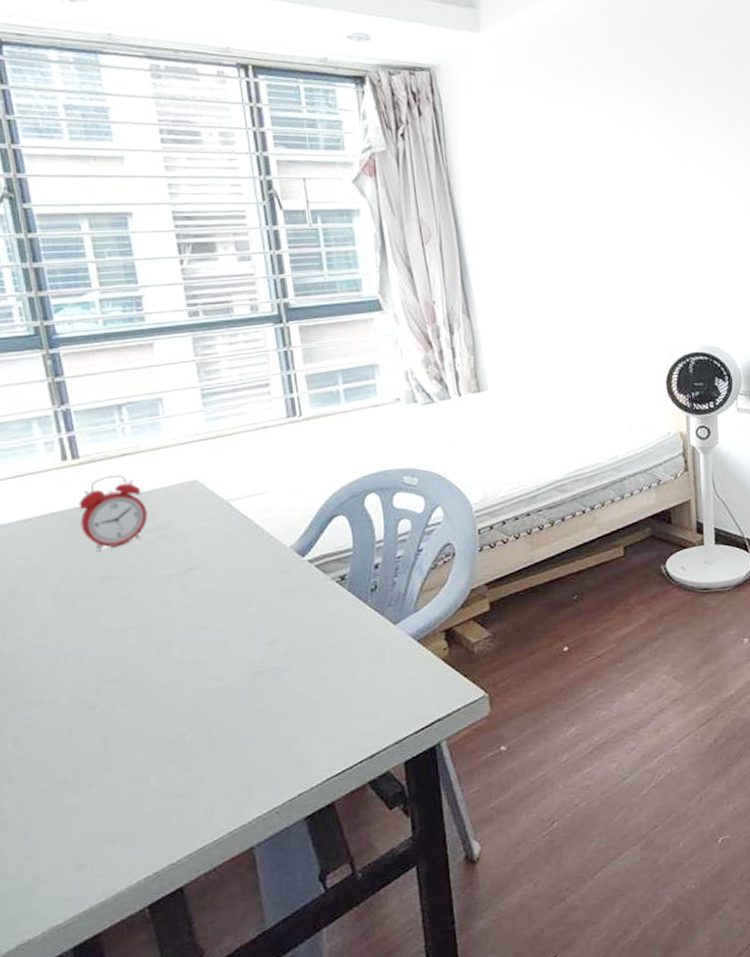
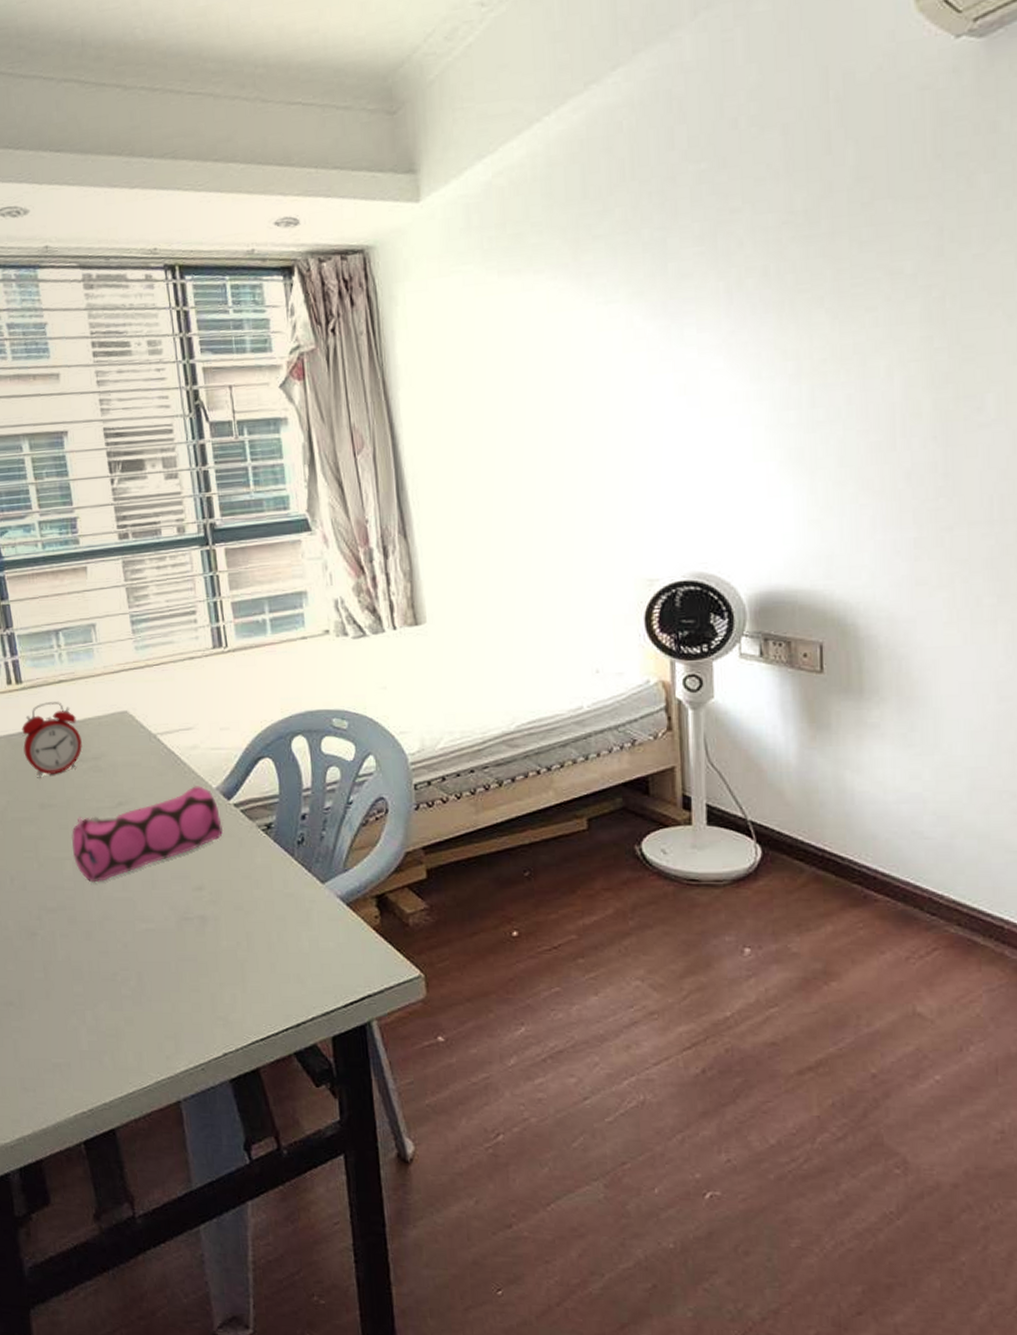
pencil case: none [135,546,298,649] -> present [72,786,224,883]

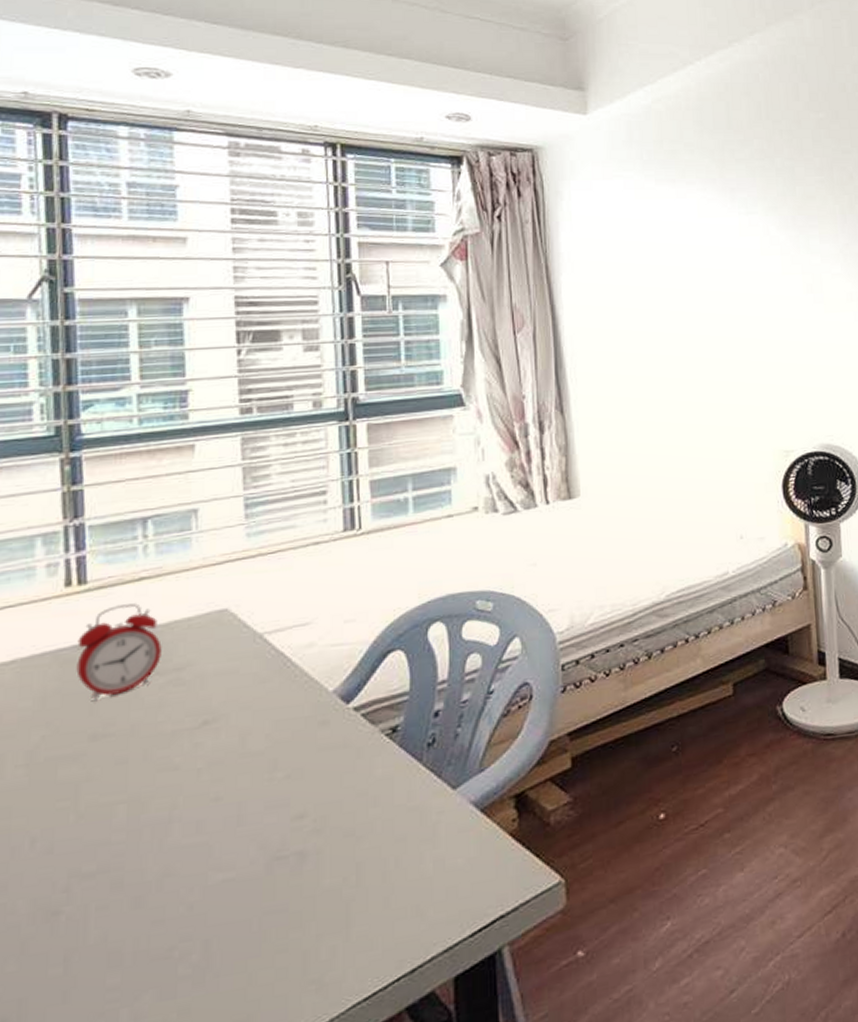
pencil case: present [72,786,224,883] -> none [131,690,338,830]

